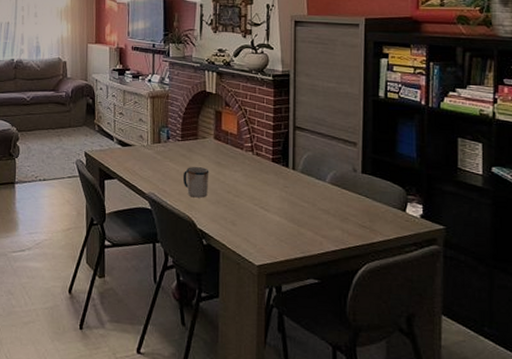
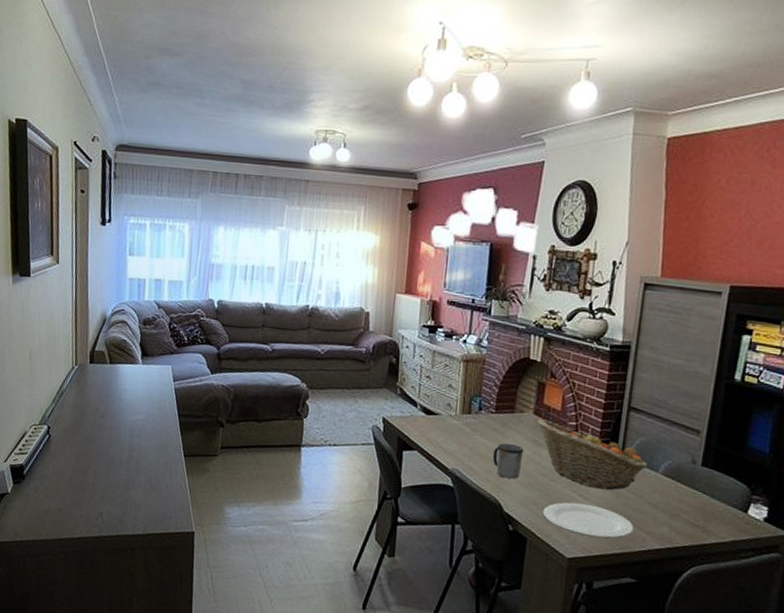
fruit basket: none [217,143,316,201] -> present [536,419,648,490]
plate: none [231,214,311,245] -> present [542,502,634,539]

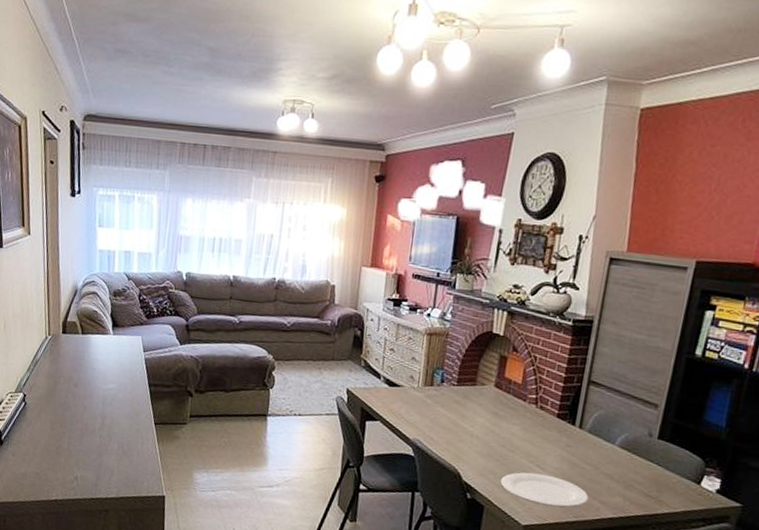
mug: present [492,443,524,479] -> none [453,415,484,450]
fruit basket: present [536,419,648,490] -> none [497,391,605,461]

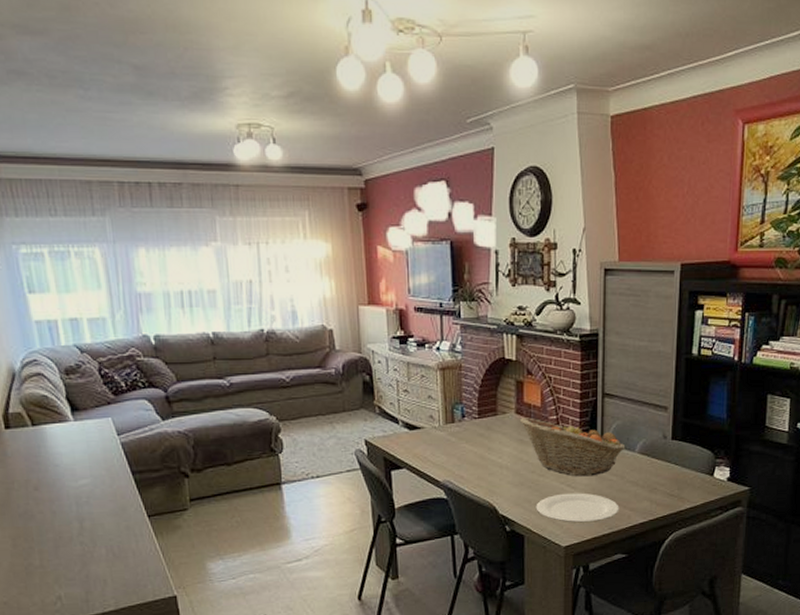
fruit basket: none [497,391,605,461] -> present [519,417,626,477]

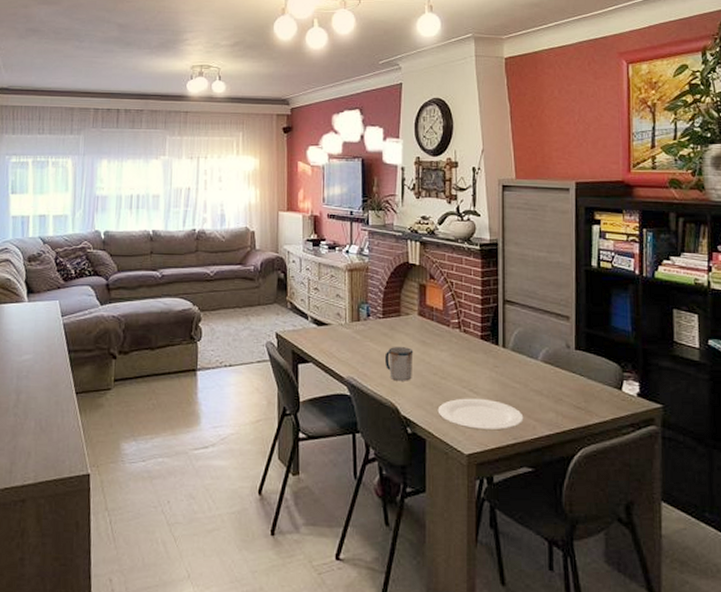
mug: none [481,447,511,481] -> present [384,347,414,381]
fruit basket: present [519,417,626,477] -> none [422,319,528,382]

